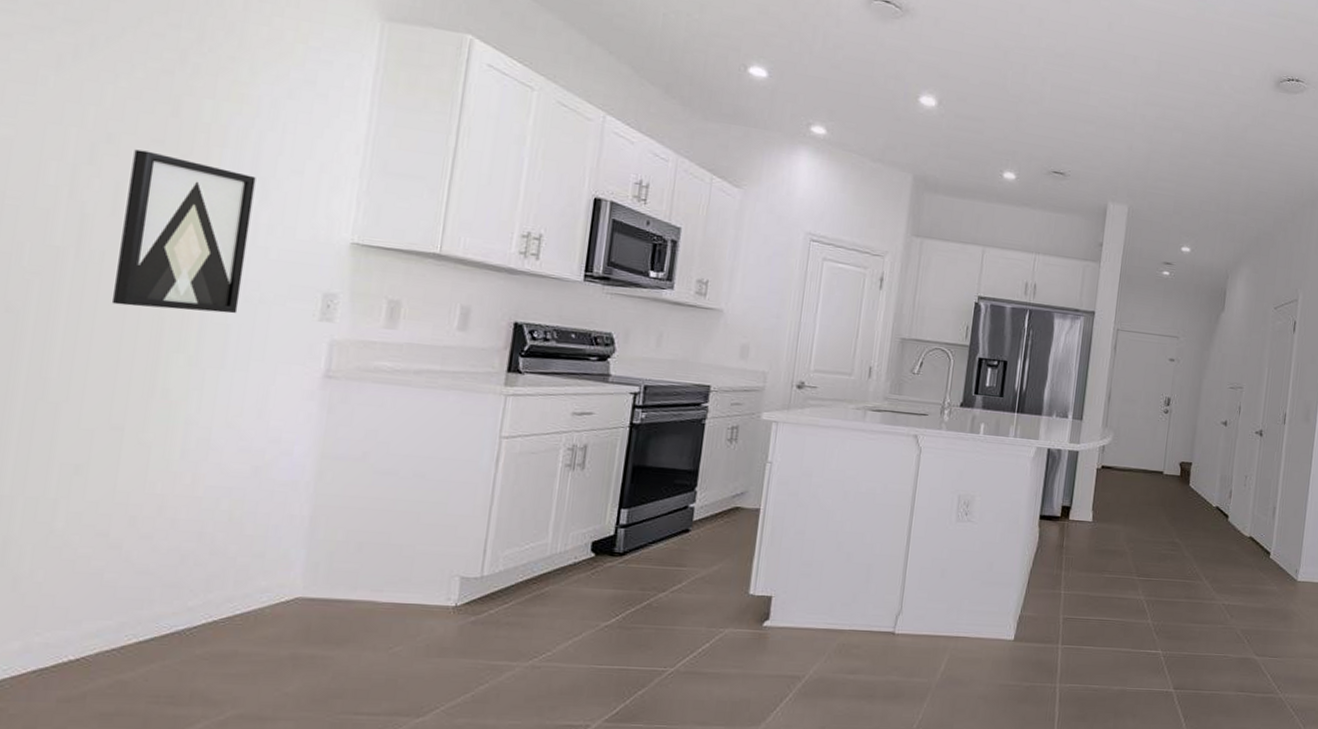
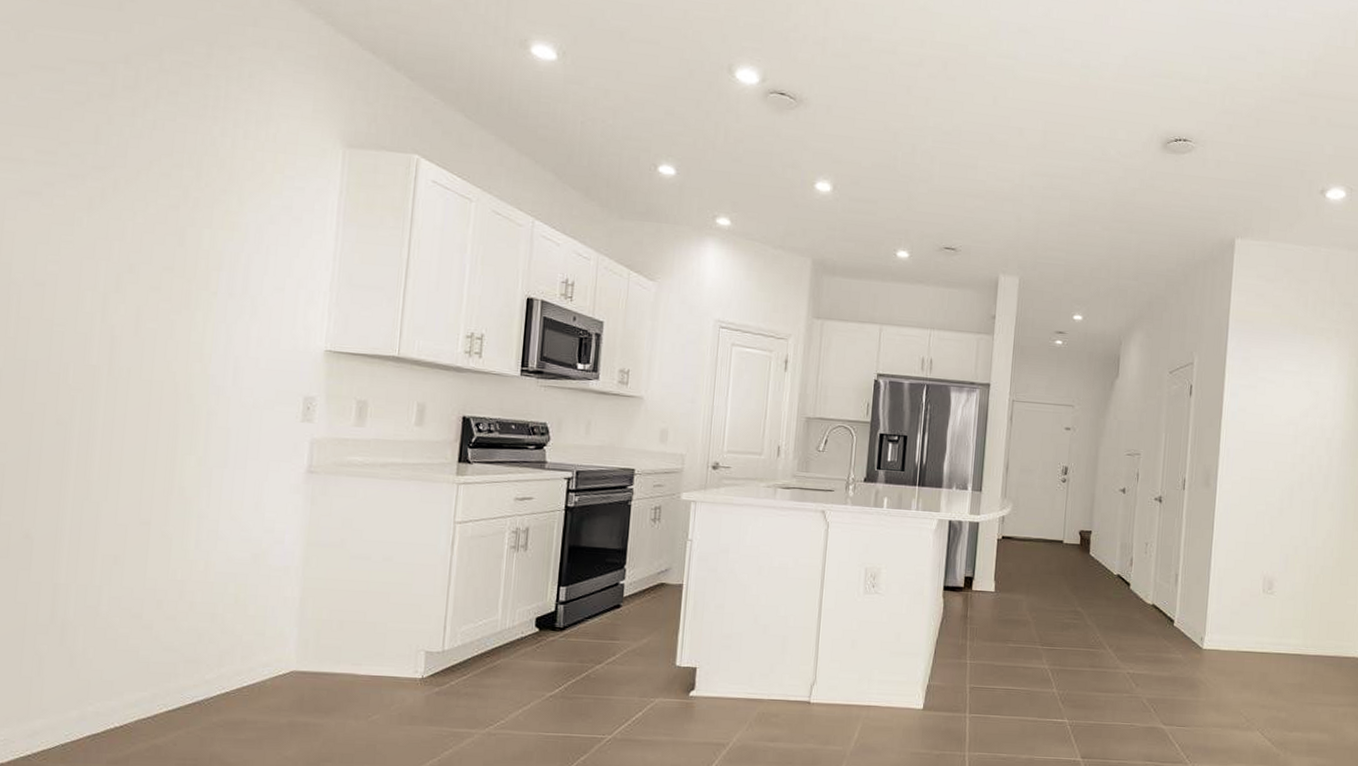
wall art: present [111,149,256,314] -> none [137,277,247,419]

